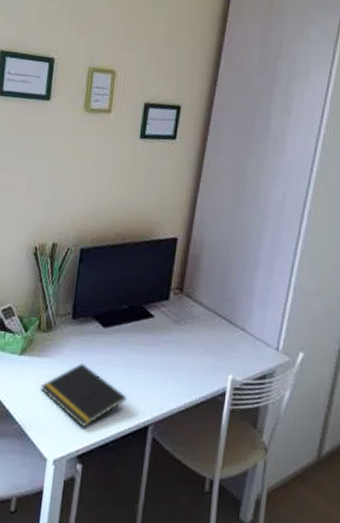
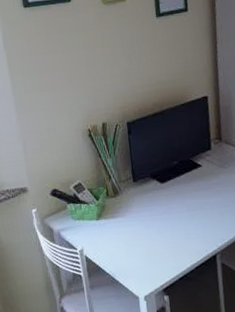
notepad: present [41,364,127,428] -> none [120,216,193,267]

